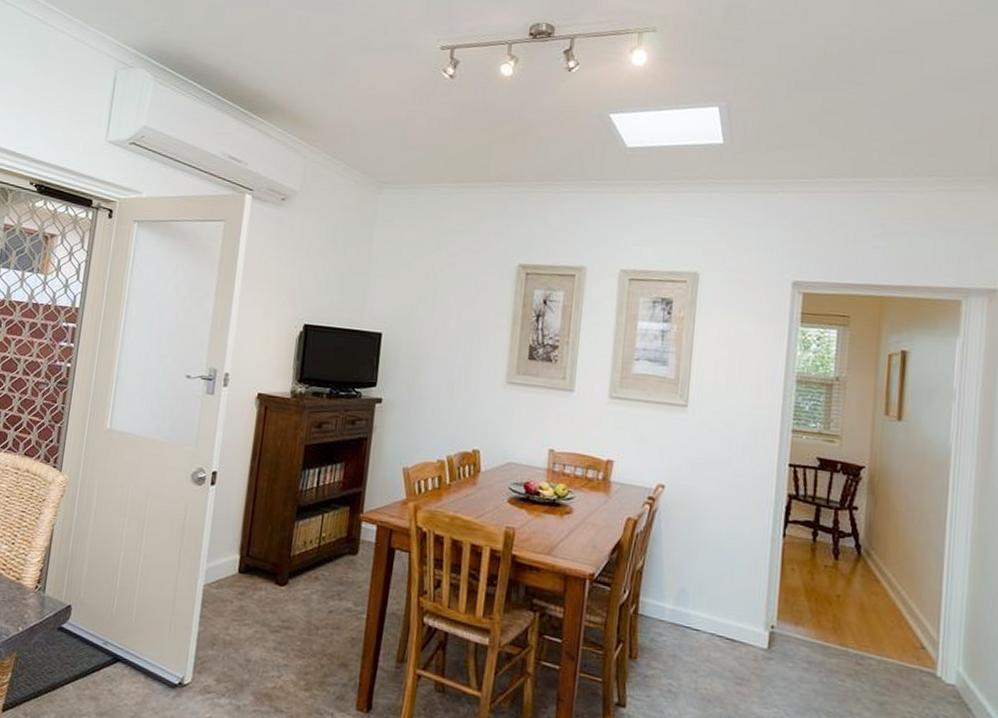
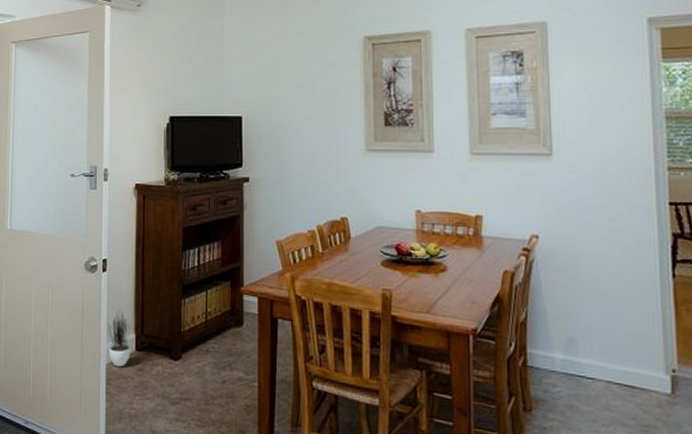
potted plant: none [208,528,253,590] -> present [108,310,148,367]

